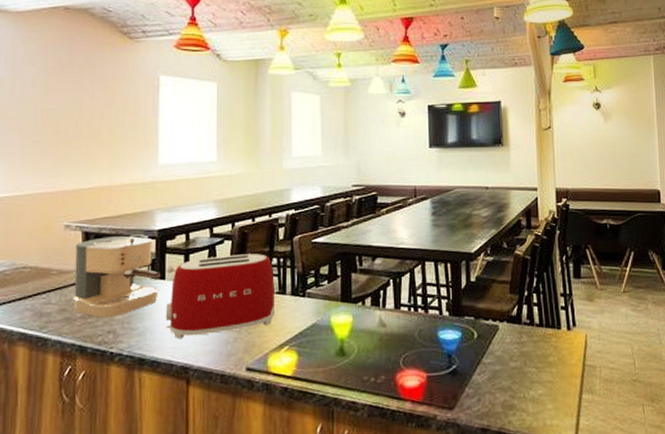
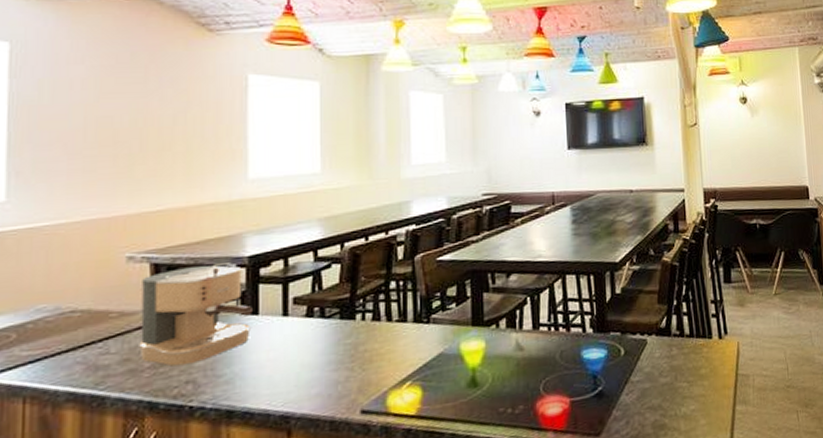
toaster: present [165,254,274,340] -> none [259,277,394,384]

